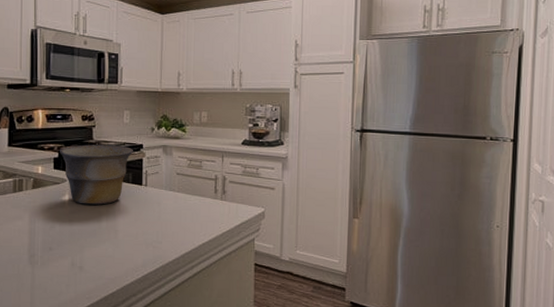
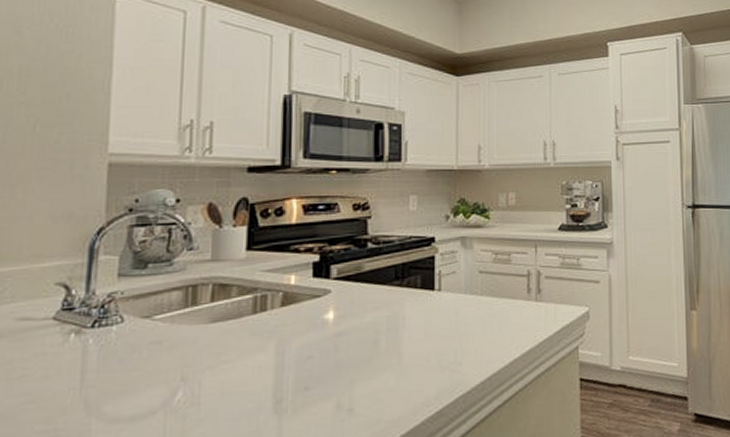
bowl: present [60,144,133,205] -> none [322,240,422,322]

